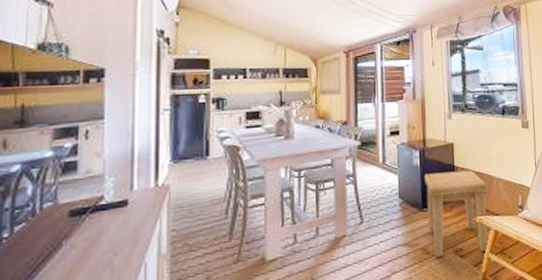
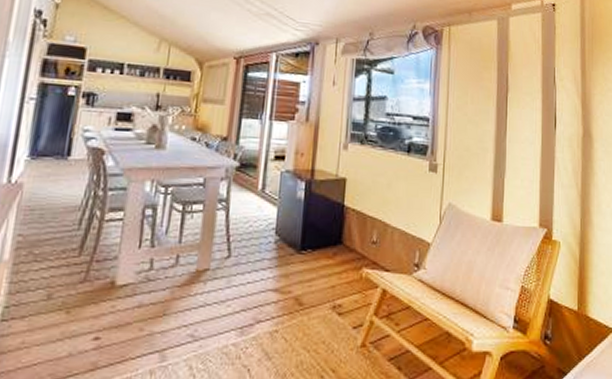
side table: present [424,170,488,257] -> none [304,210,381,312]

